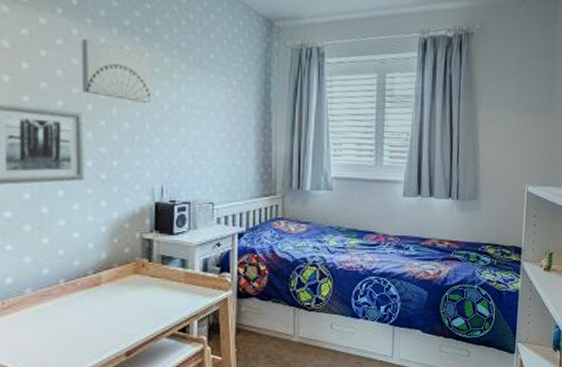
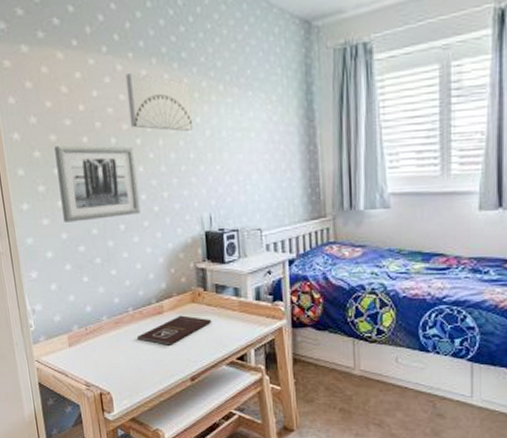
book: none [66,287,155,319] -> present [136,315,212,345]

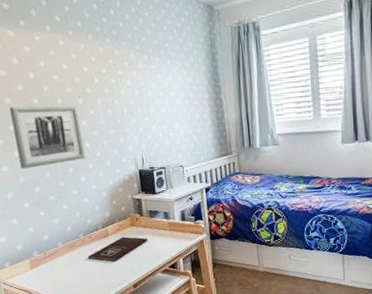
wall art: present [125,73,194,131] -> none [67,47,125,92]

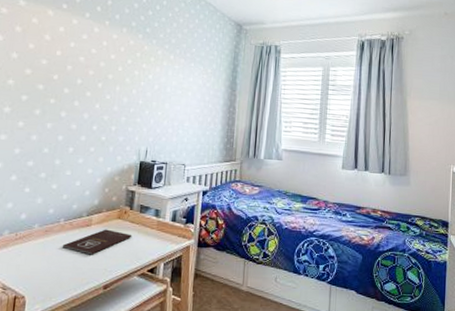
wall art: present [9,106,86,169] -> none [20,78,95,141]

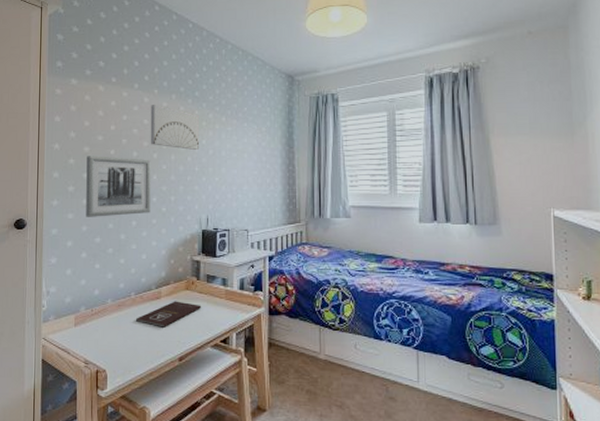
wall art: none [20,78,95,141] -> present [86,156,151,217]
wall art: none [96,35,149,84] -> present [150,105,200,150]

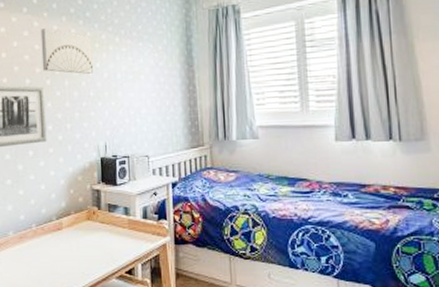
book: present [135,301,202,328] -> none [37,232,105,259]

